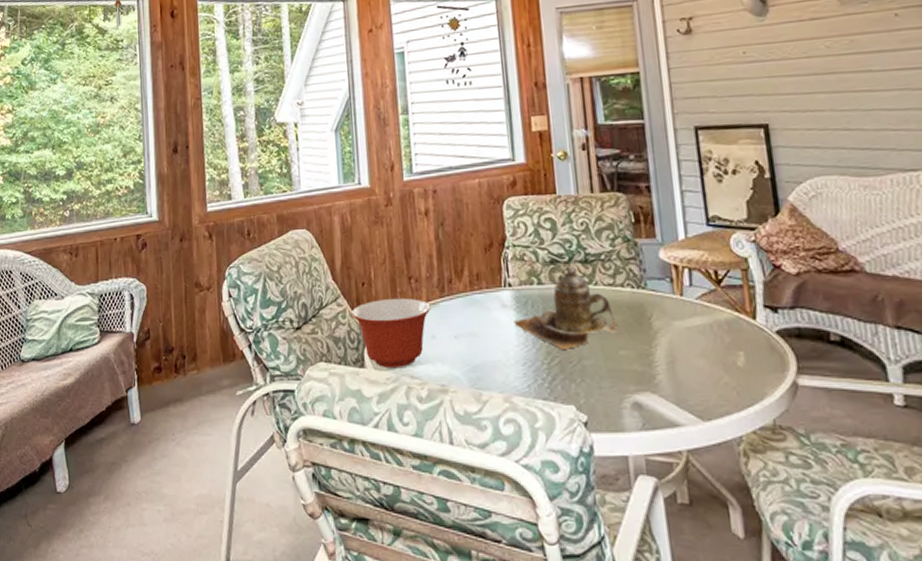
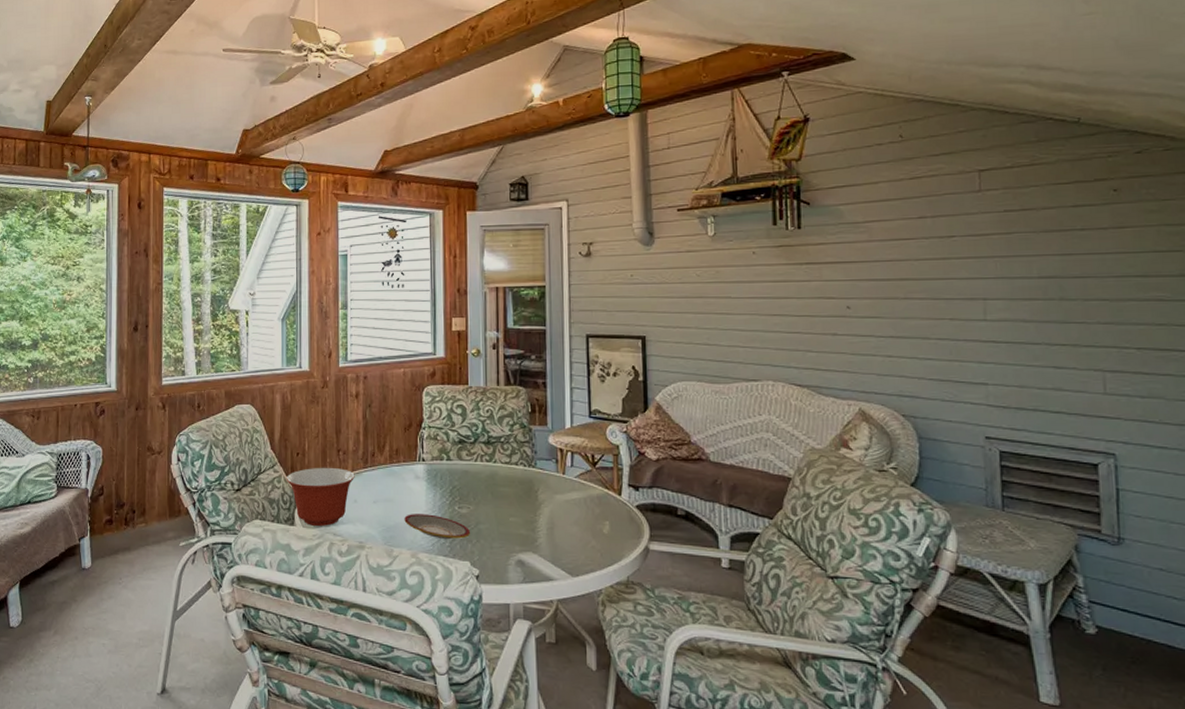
plate: none [492,349,573,380] -> present [404,514,470,540]
teapot: present [513,267,618,349] -> none [424,446,510,515]

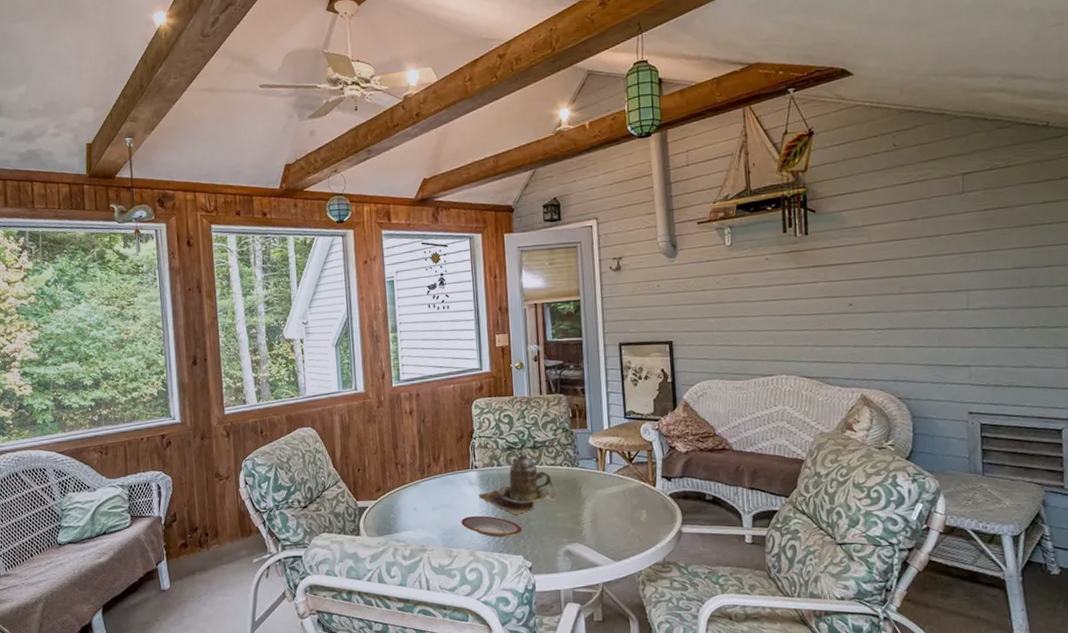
mixing bowl: present [286,467,355,526] -> none [349,480,414,534]
teapot: none [424,446,510,515] -> present [478,452,557,514]

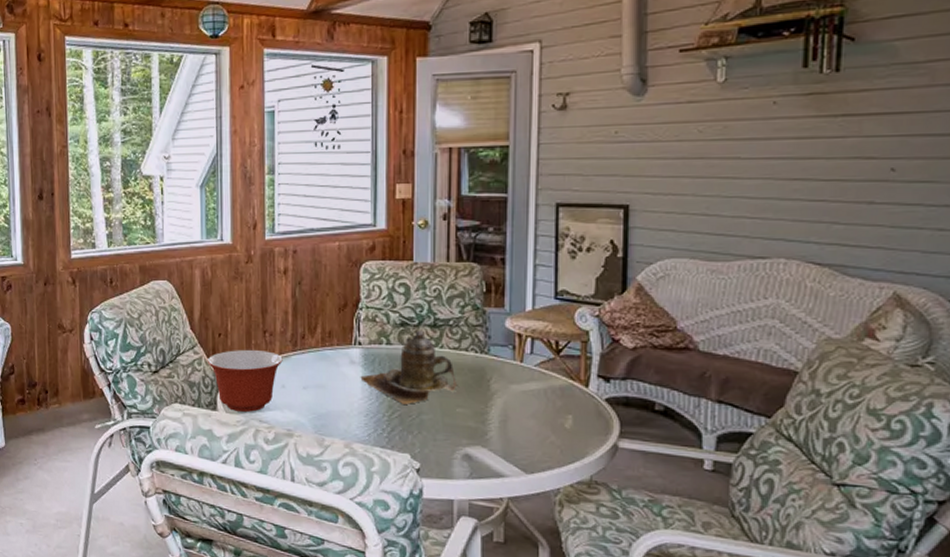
mixing bowl: none [349,480,414,534] -> present [207,349,283,412]
plate: present [461,516,522,538] -> none [337,401,411,430]

